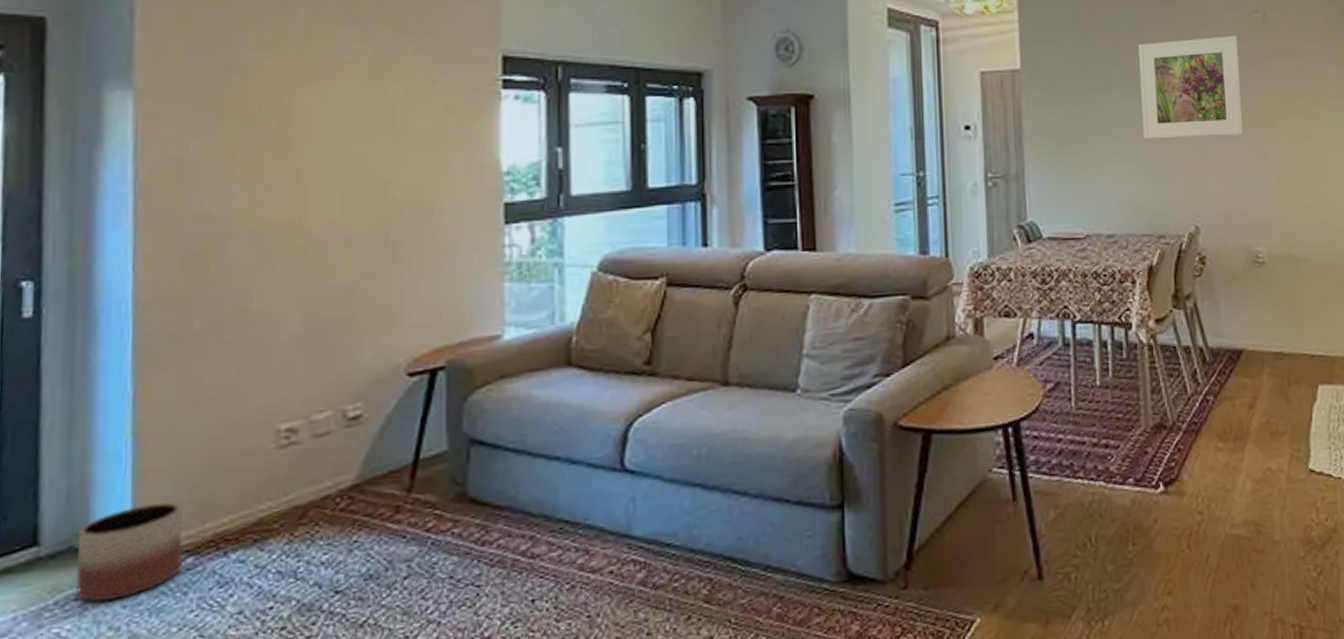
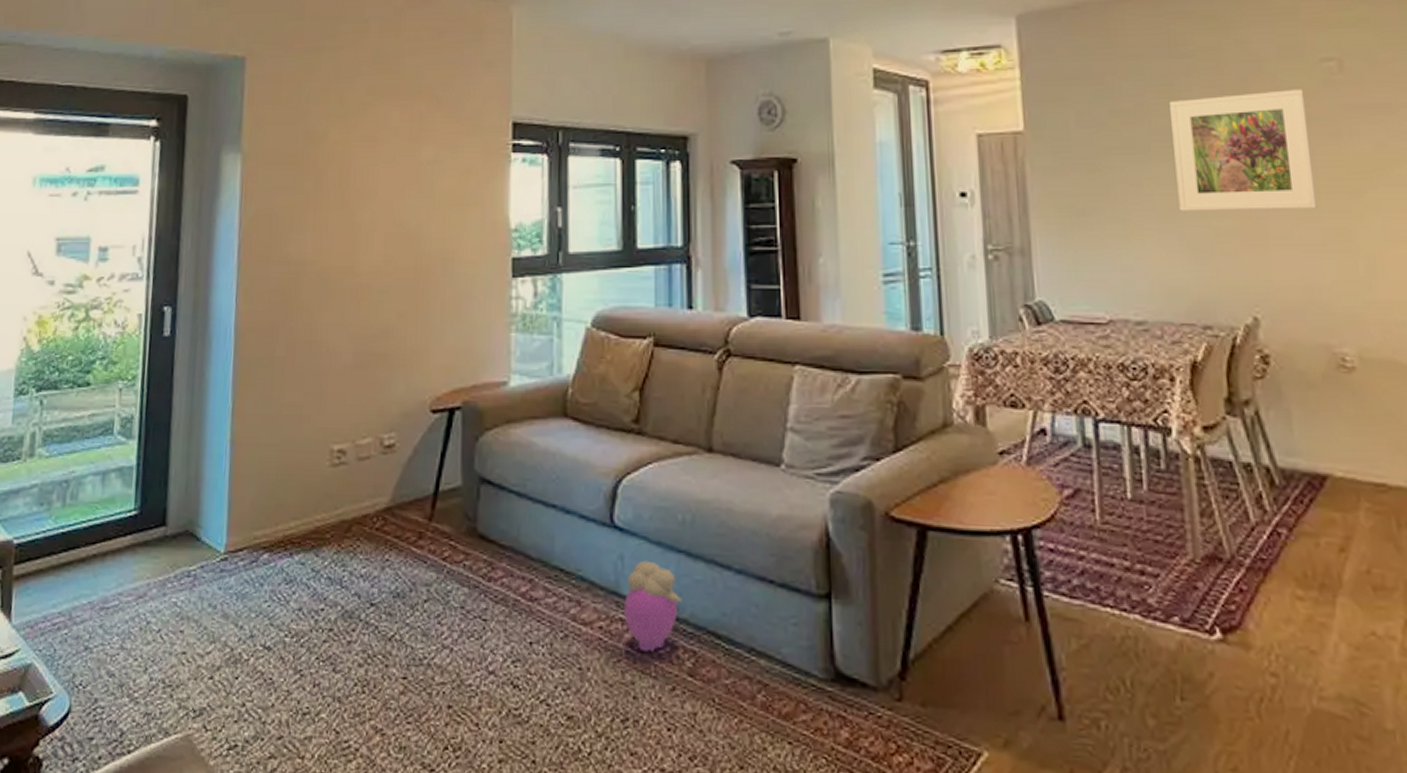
planter: present [75,503,183,602] -> none [189,503,262,582]
plush toy: none [636,499,697,588] -> present [624,560,682,652]

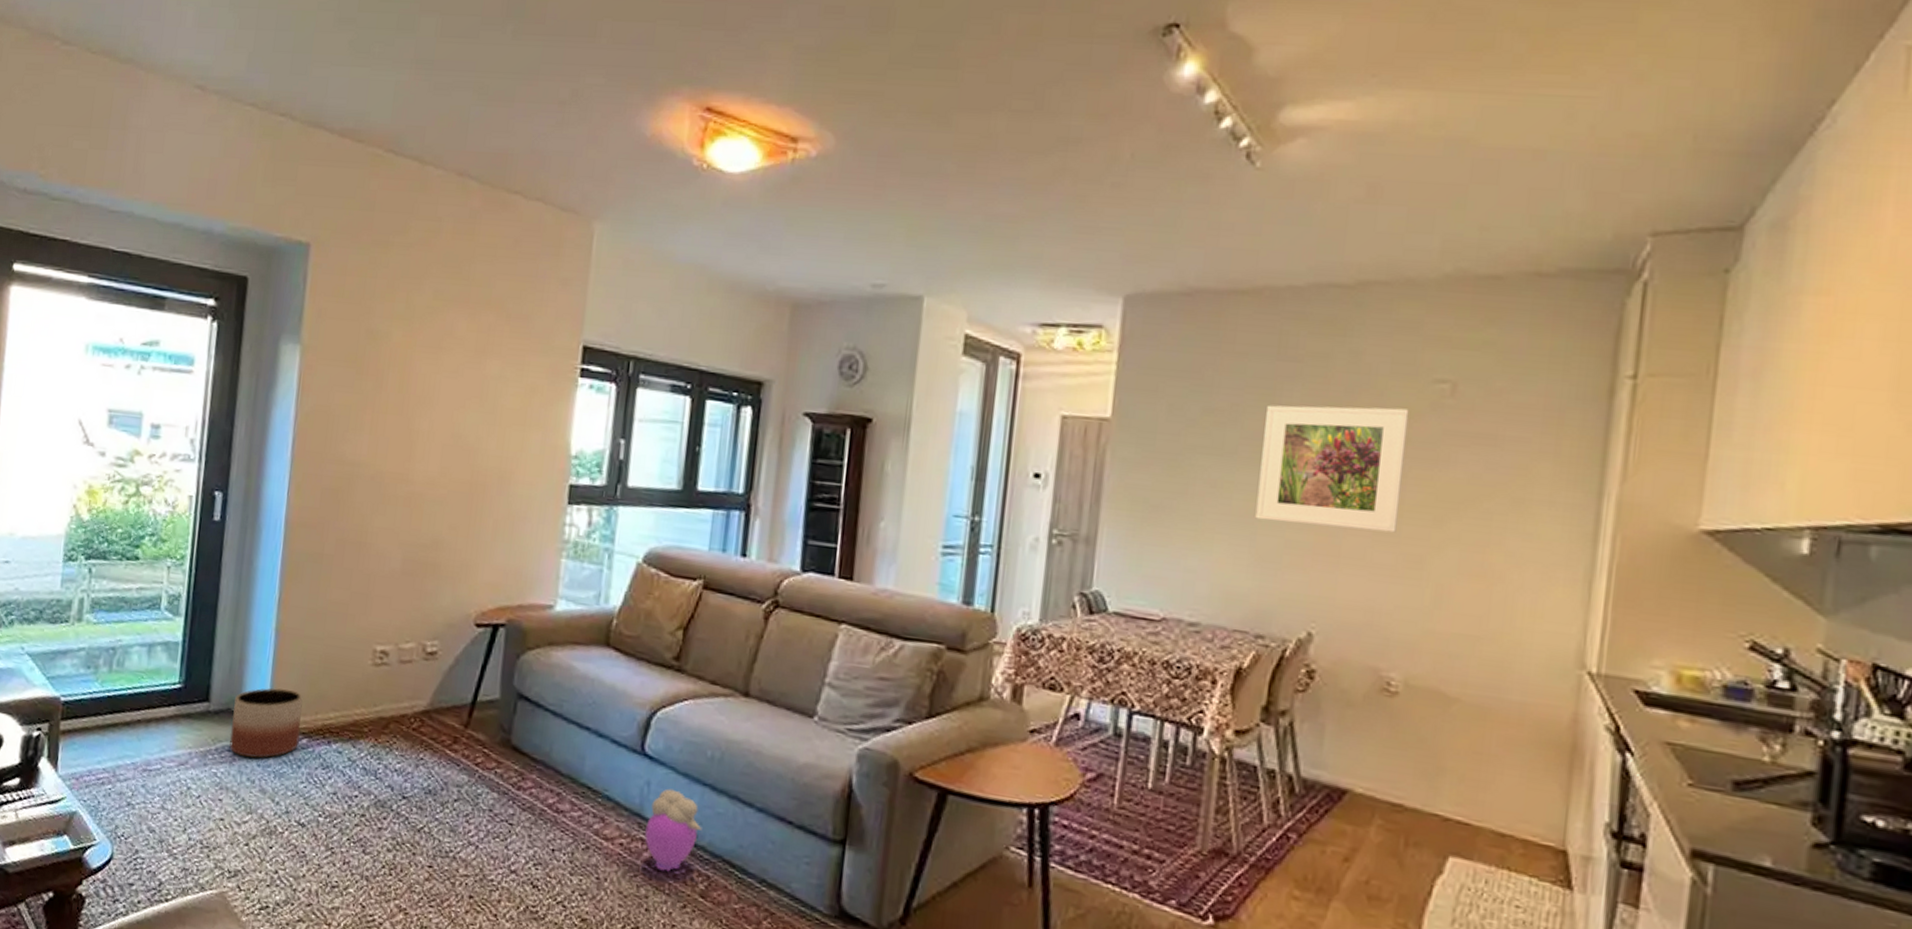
planter: none [189,503,262,582] -> present [229,688,303,759]

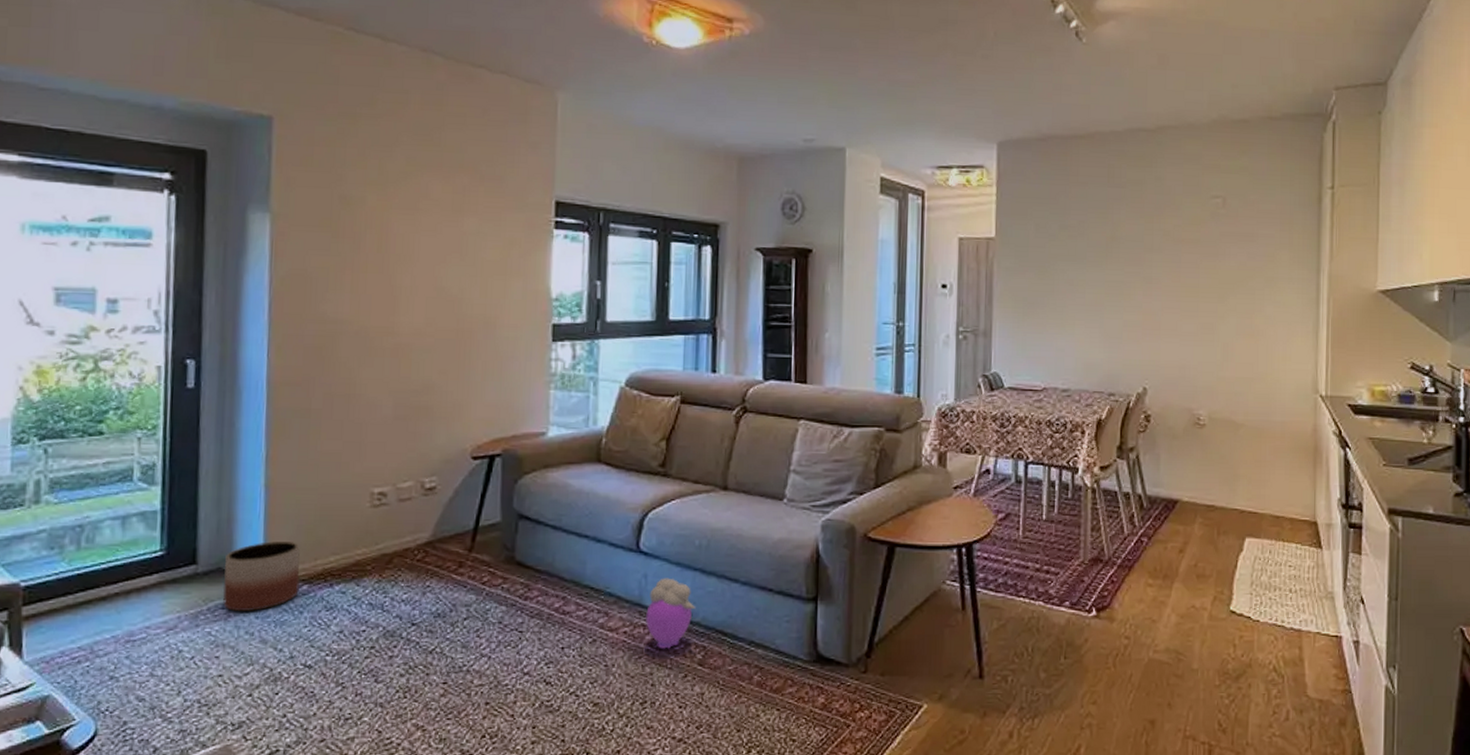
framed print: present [1255,405,1409,533] -> none [1102,218,1197,309]

